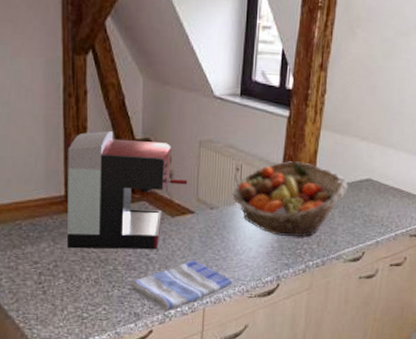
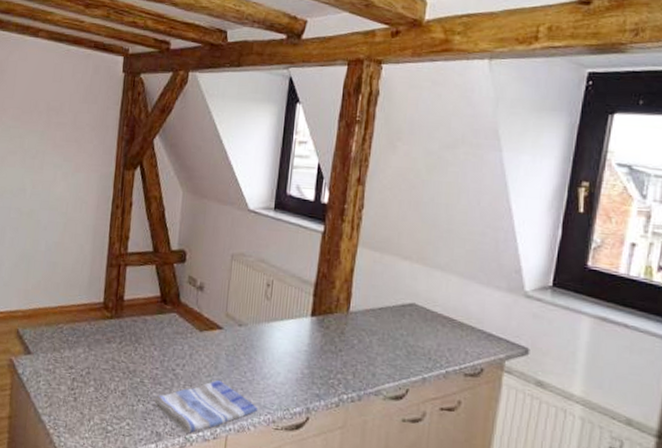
coffee maker: present [67,131,188,250] -> none [101,241,218,365]
fruit basket: present [232,161,348,238] -> none [261,279,388,366]

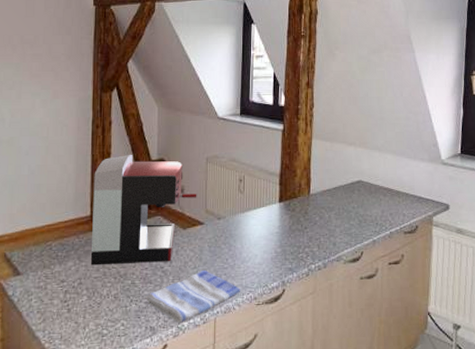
coffee maker: none [101,241,218,365] -> present [91,155,197,266]

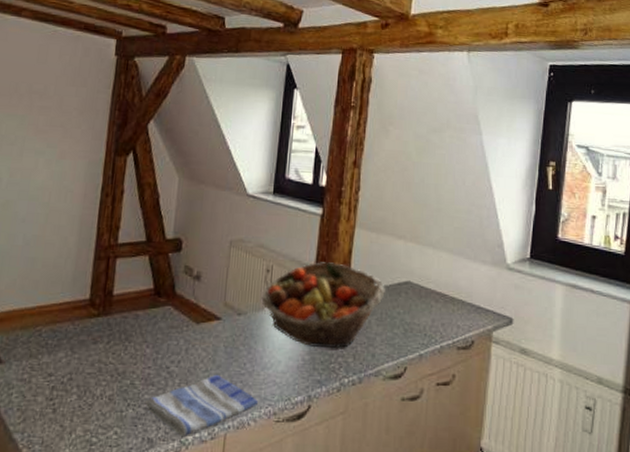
coffee maker: present [91,155,197,266] -> none [85,231,216,362]
fruit basket: none [237,169,341,242] -> present [261,262,385,349]

